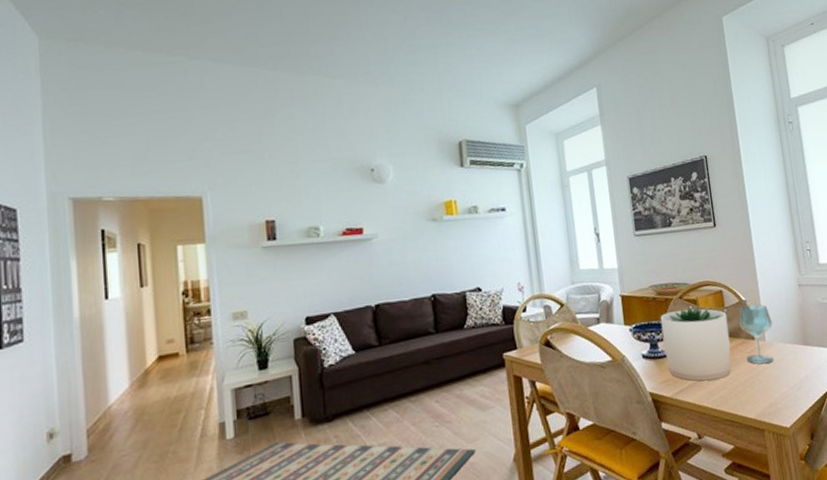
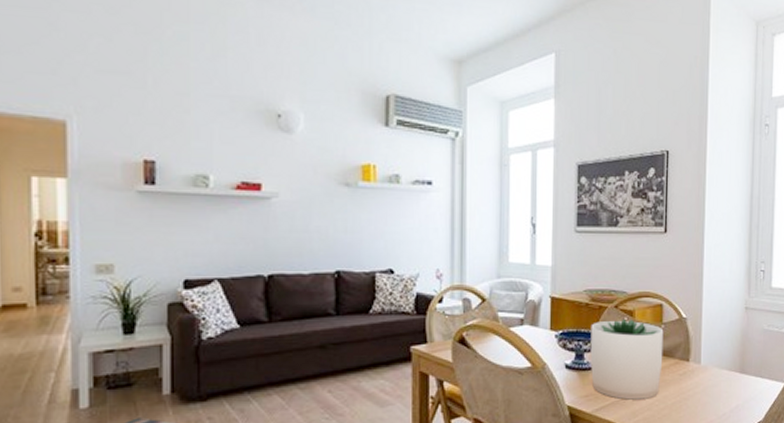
wine glass: present [739,304,774,365] -> none [675,323,711,389]

